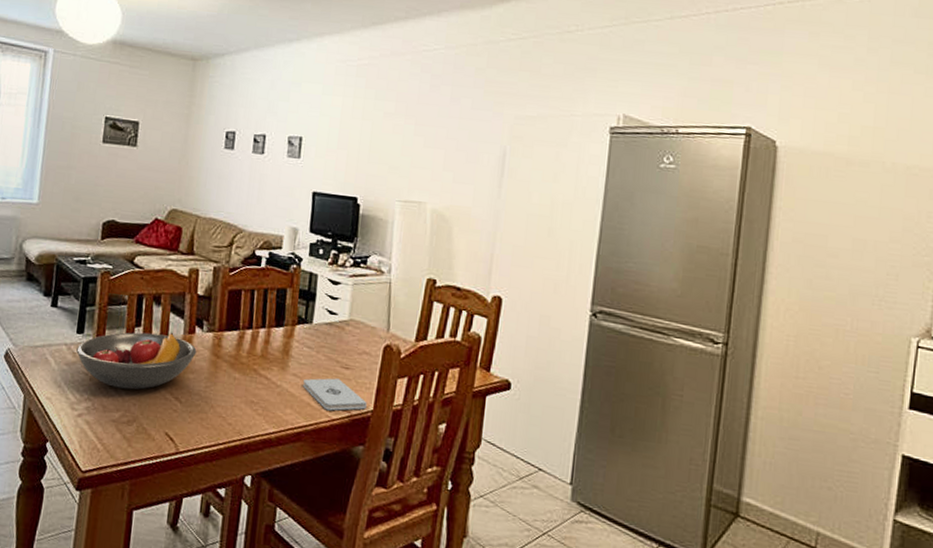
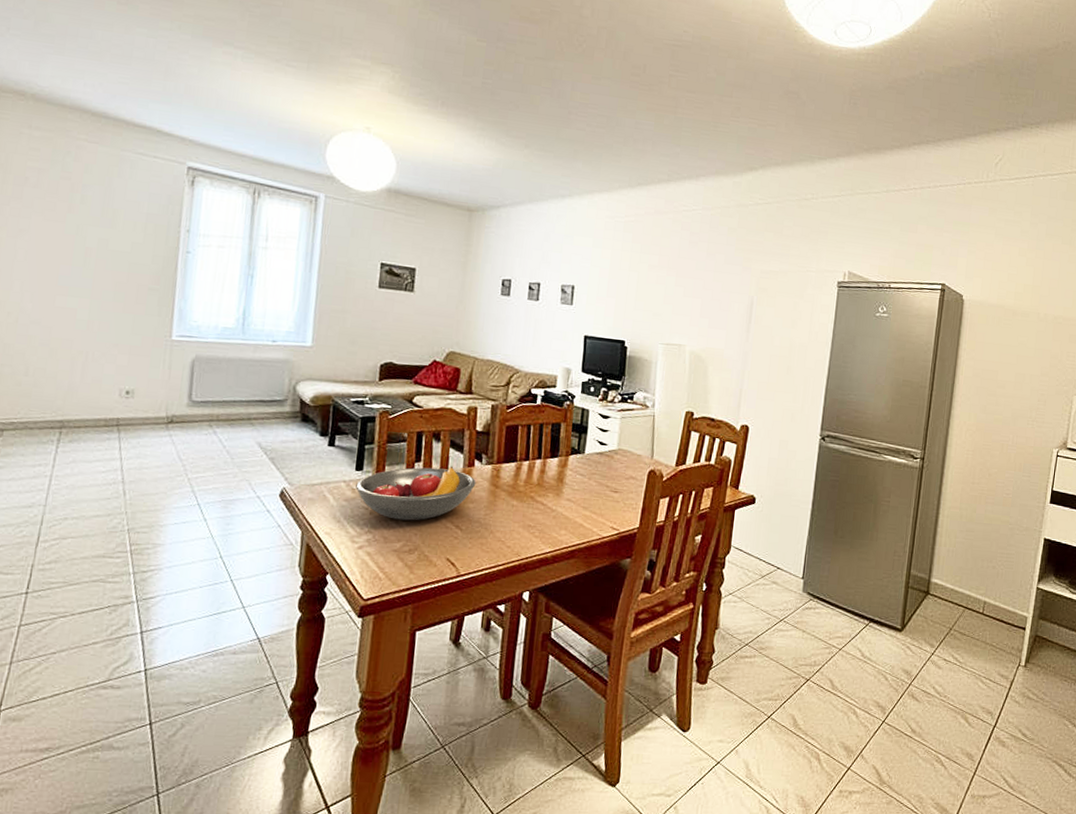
notepad: present [303,378,367,411] -> none [576,501,633,530]

